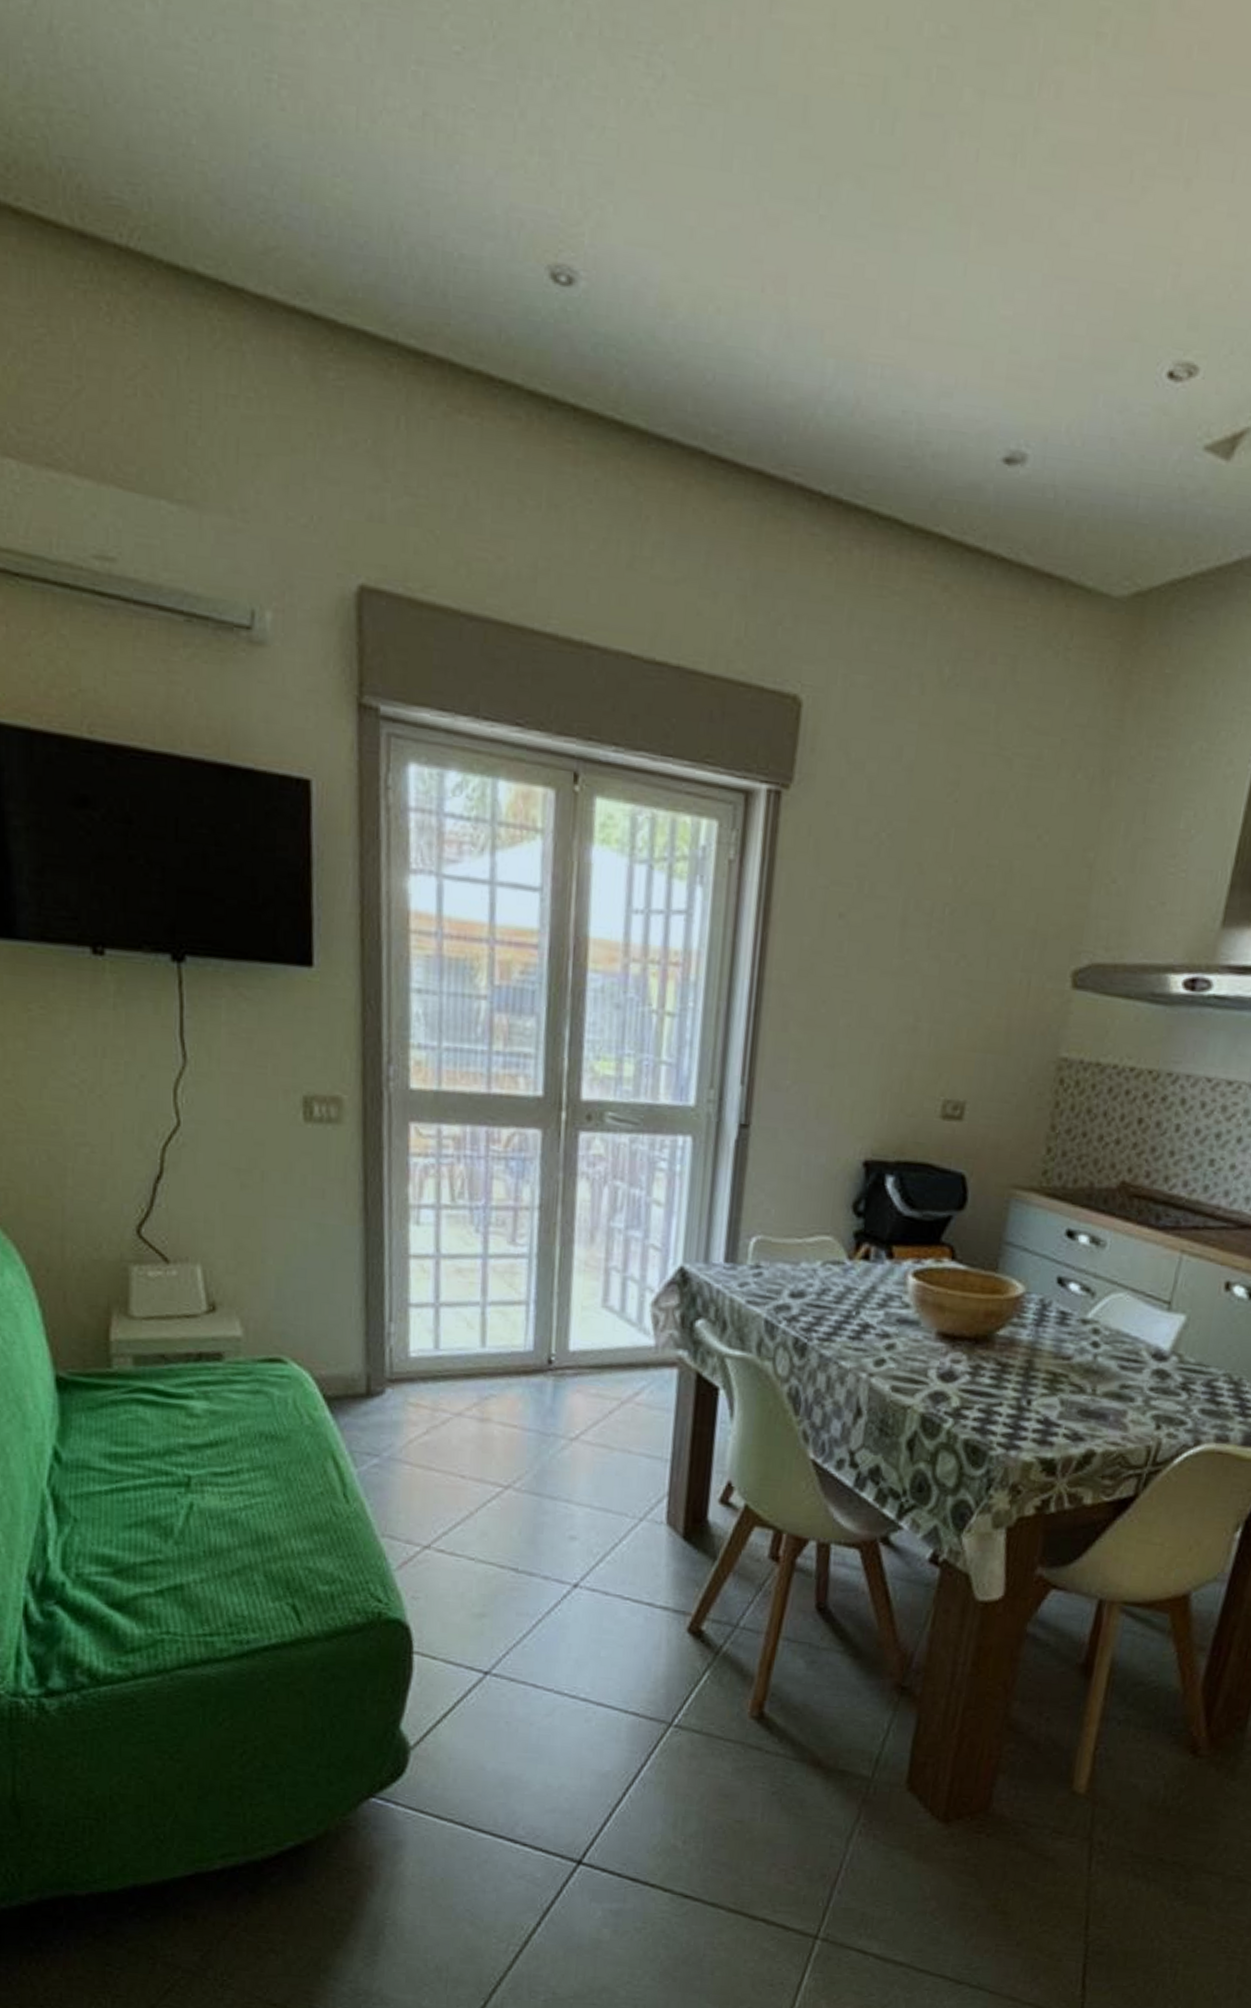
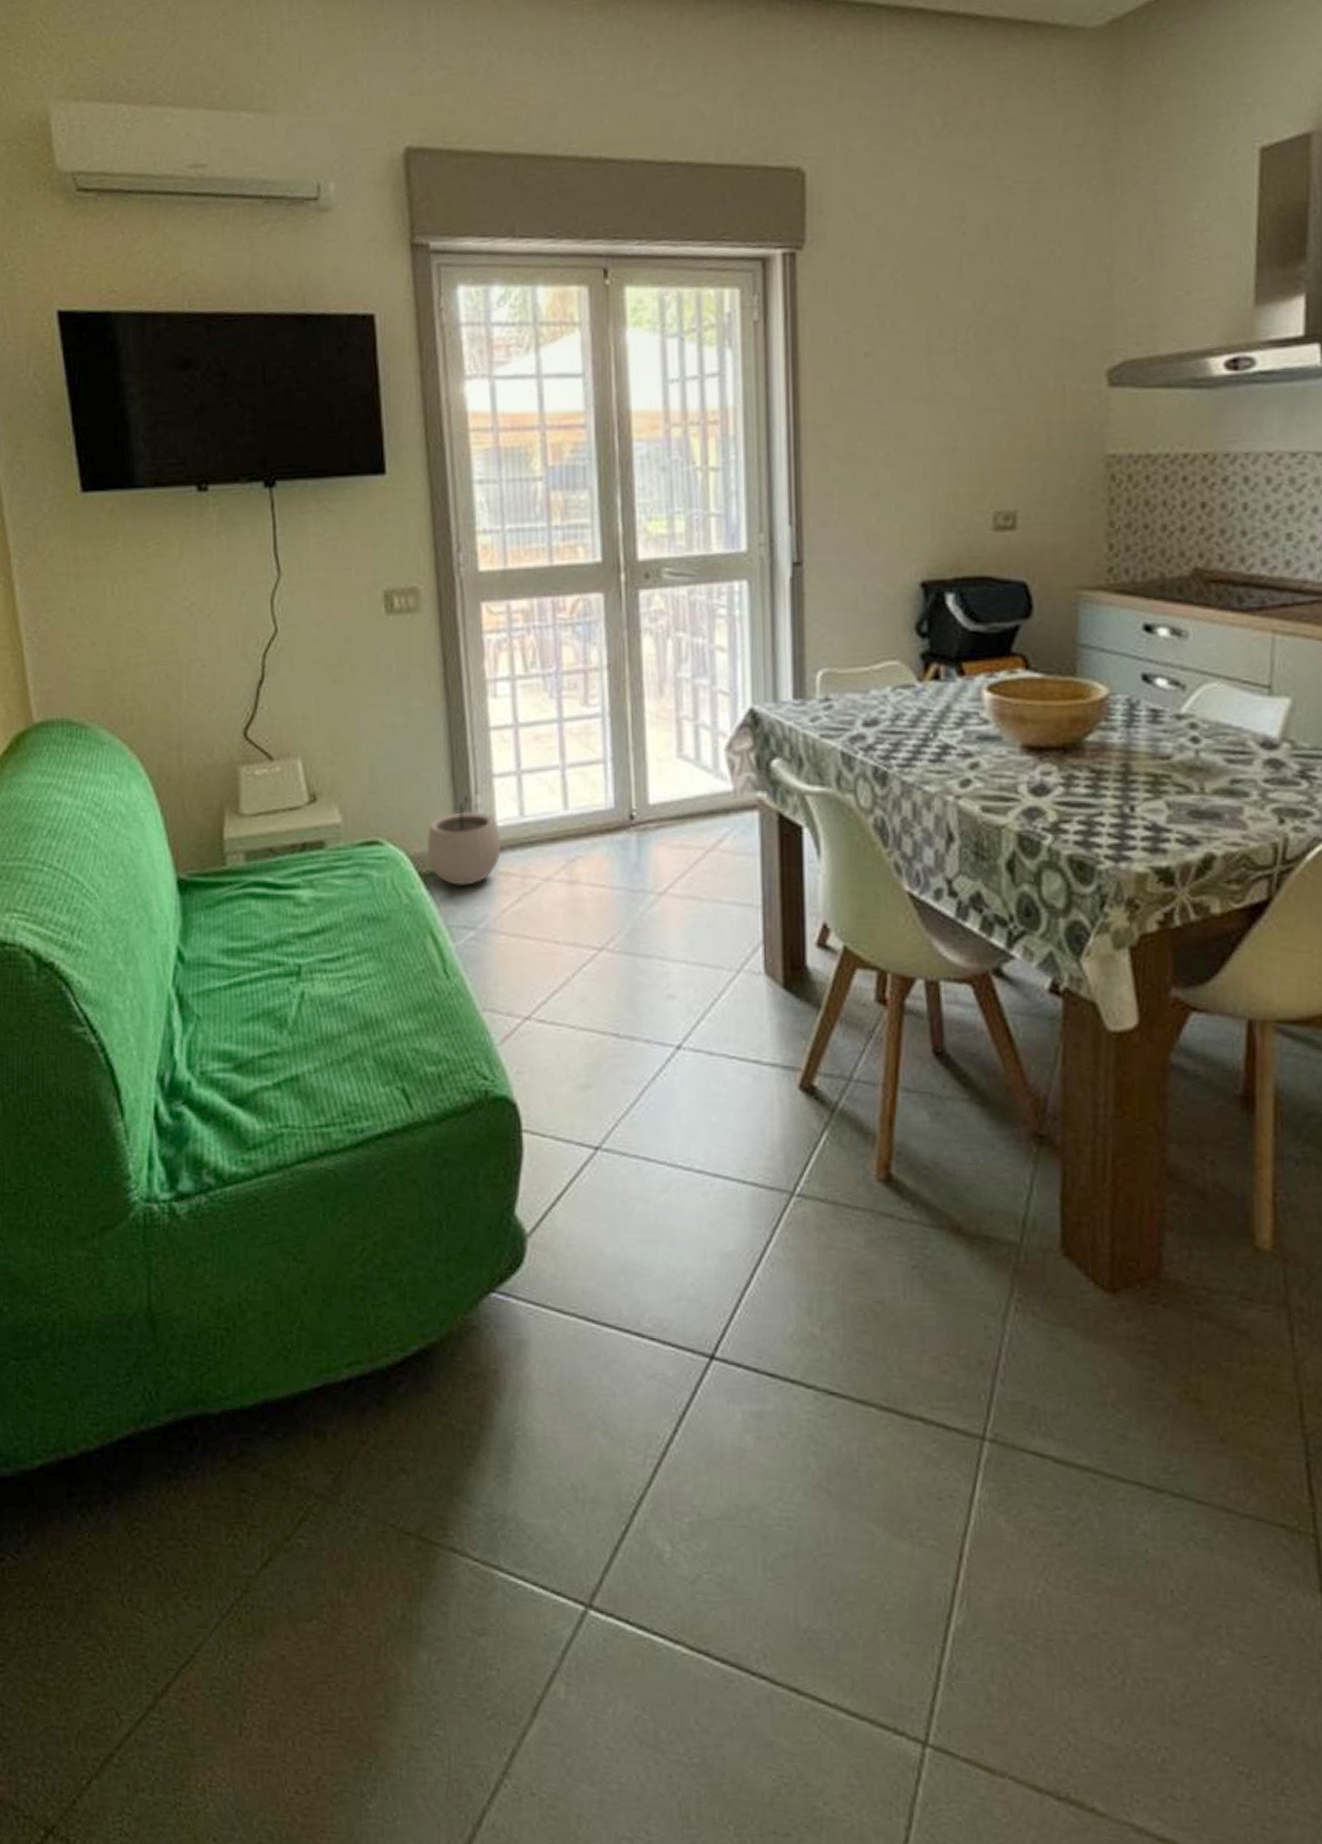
plant pot: none [333,1322,413,1413] -> present [426,795,501,886]

